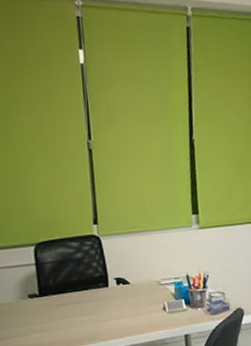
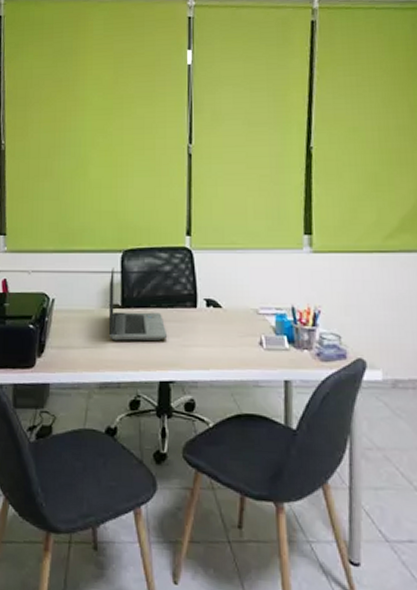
laptop computer: none [24,260,85,327] -> present [108,267,168,341]

